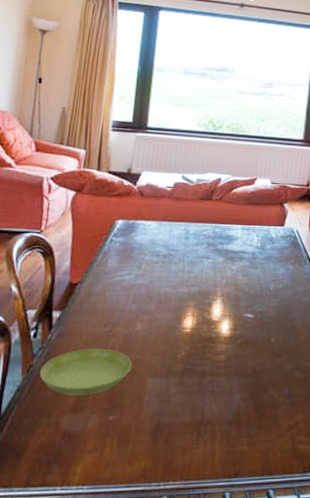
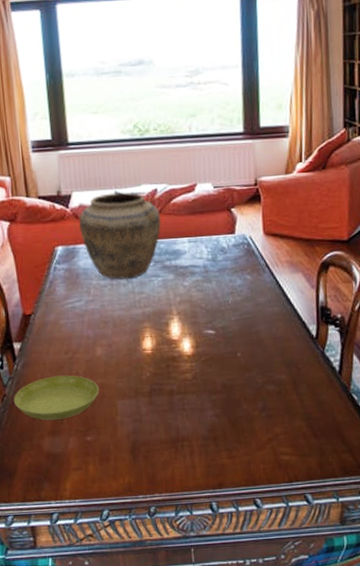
vase: none [142,176,221,258] -> present [79,192,162,280]

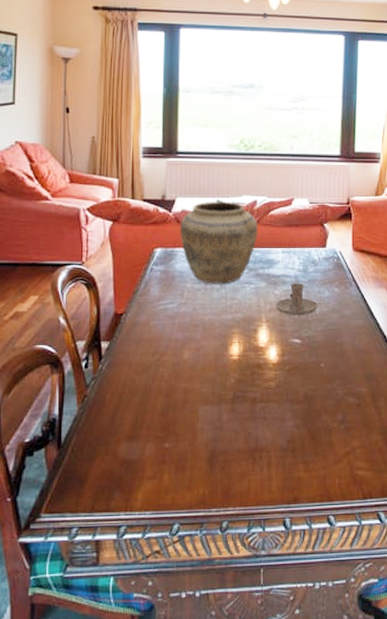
saucer: present [13,375,100,420] -> none [94,377,183,424]
candle holder: none [186,273,230,307] -> present [276,283,318,316]

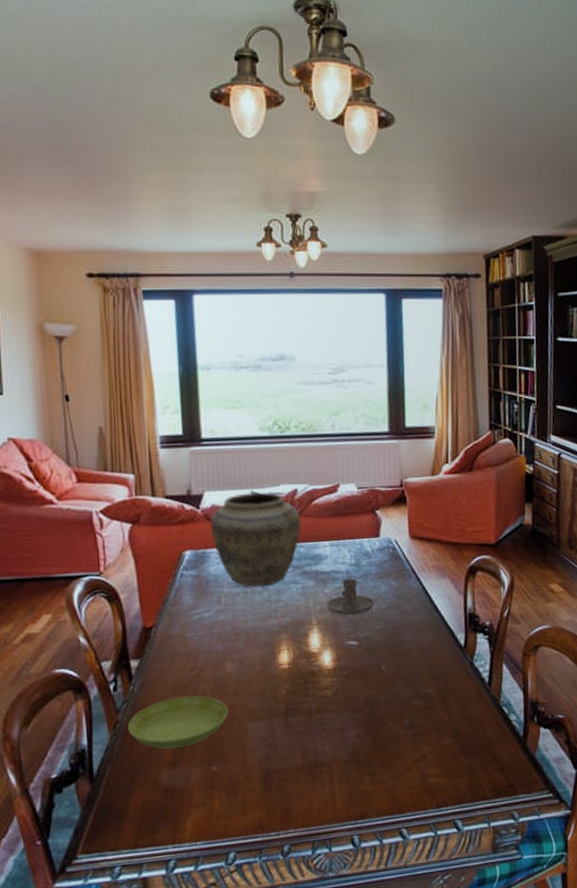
saucer: none [94,377,183,424] -> present [127,695,229,750]

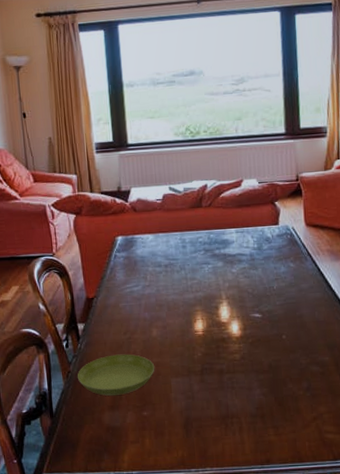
vase: present [211,492,302,587] -> none [137,187,211,267]
candle holder: present [327,579,375,616] -> none [234,261,275,292]

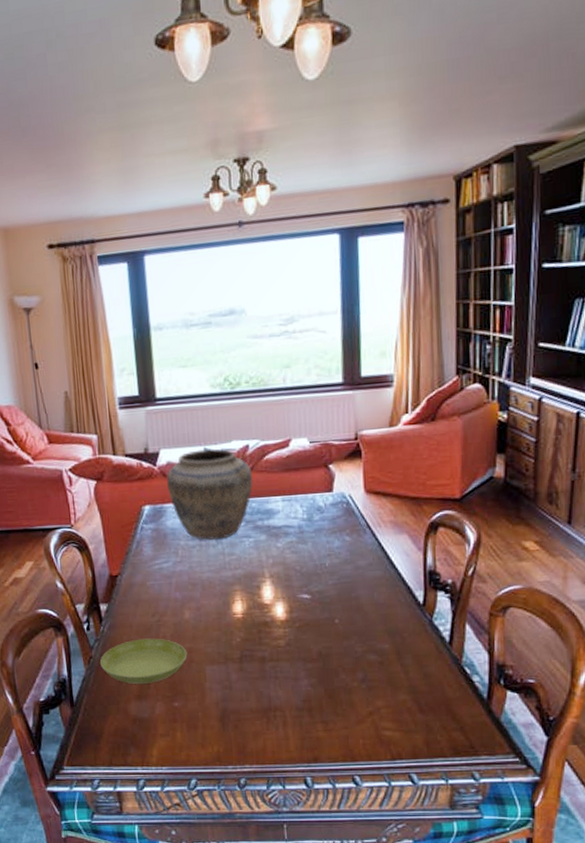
vase: none [137,187,211,267] -> present [167,448,253,540]

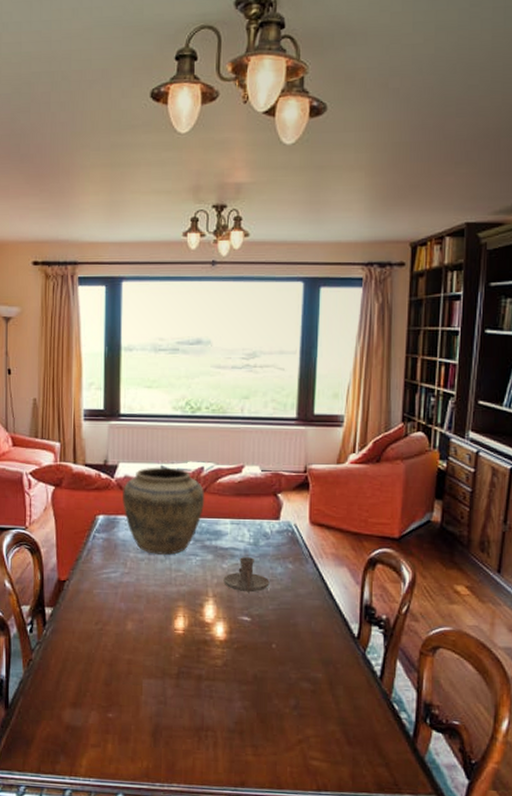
saucer: present [99,638,188,684] -> none [39,646,126,692]
candle holder: none [279,533,328,570] -> present [223,557,270,593]

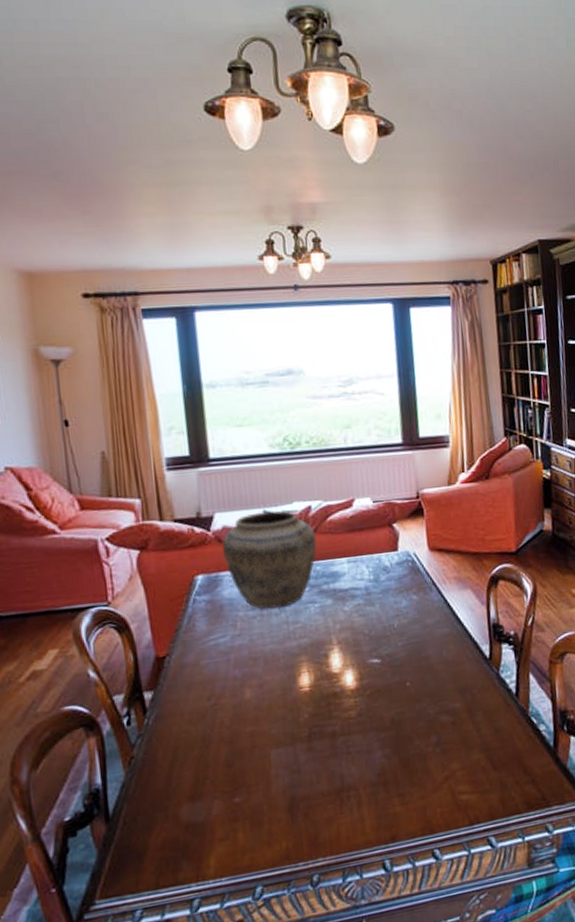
candle holder: present [223,557,270,593] -> none [346,595,396,634]

